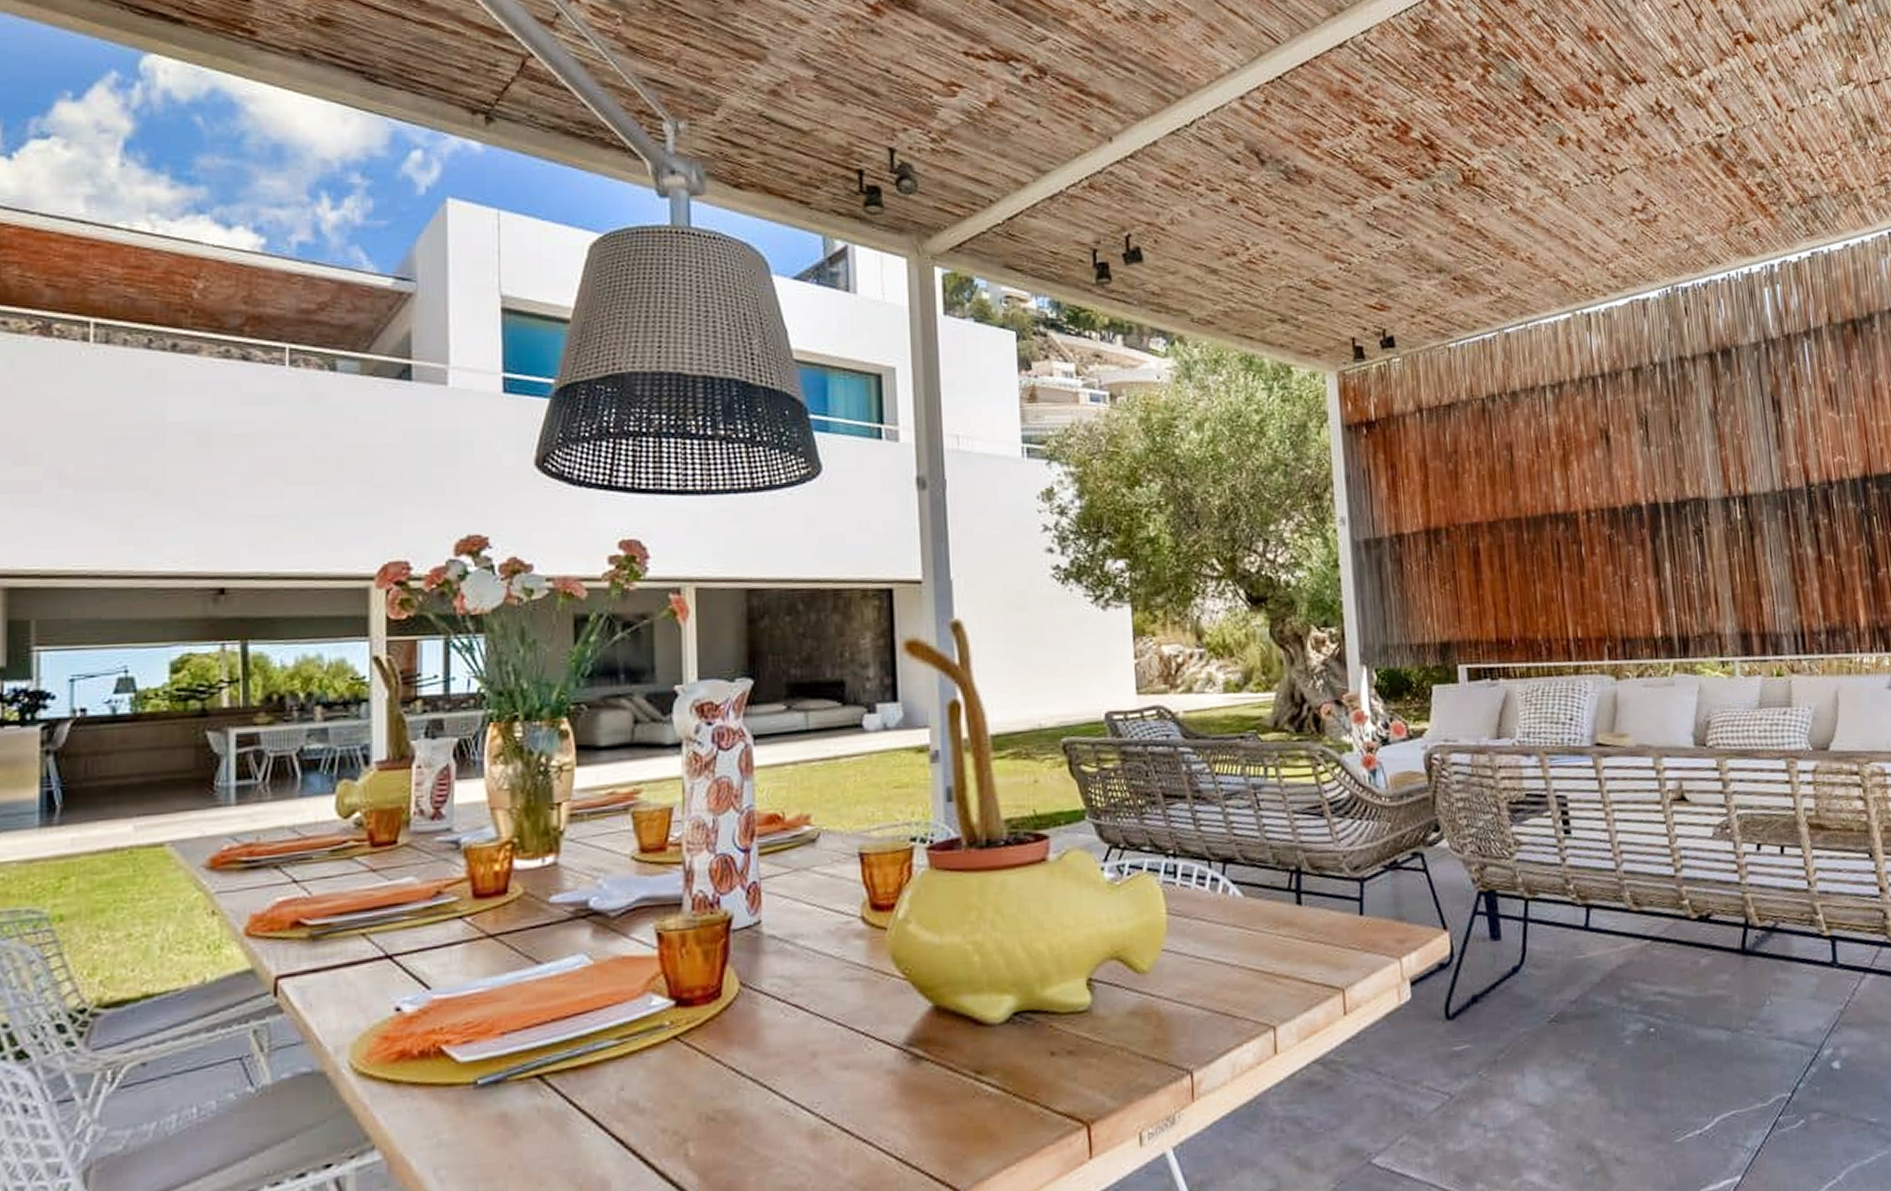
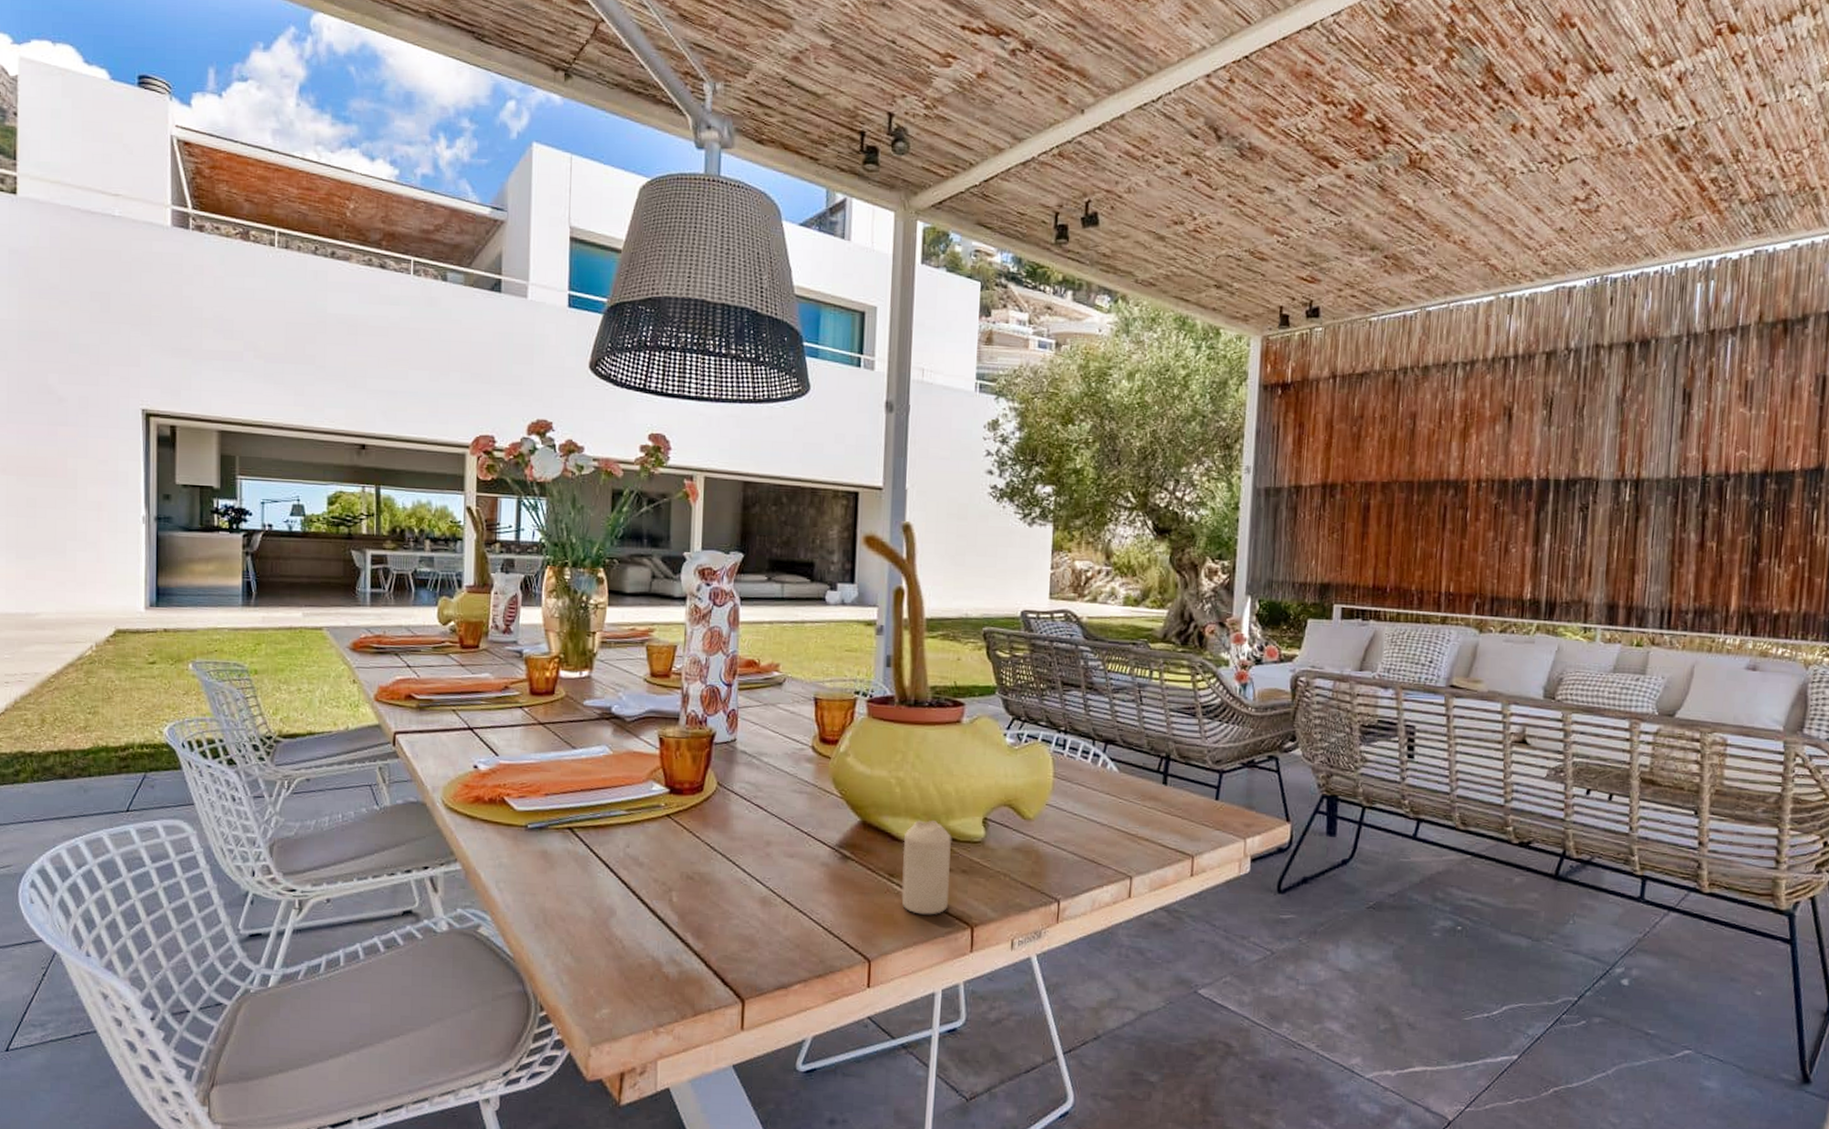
candle: none [989,990,1055,1119] -> present [901,819,953,915]

